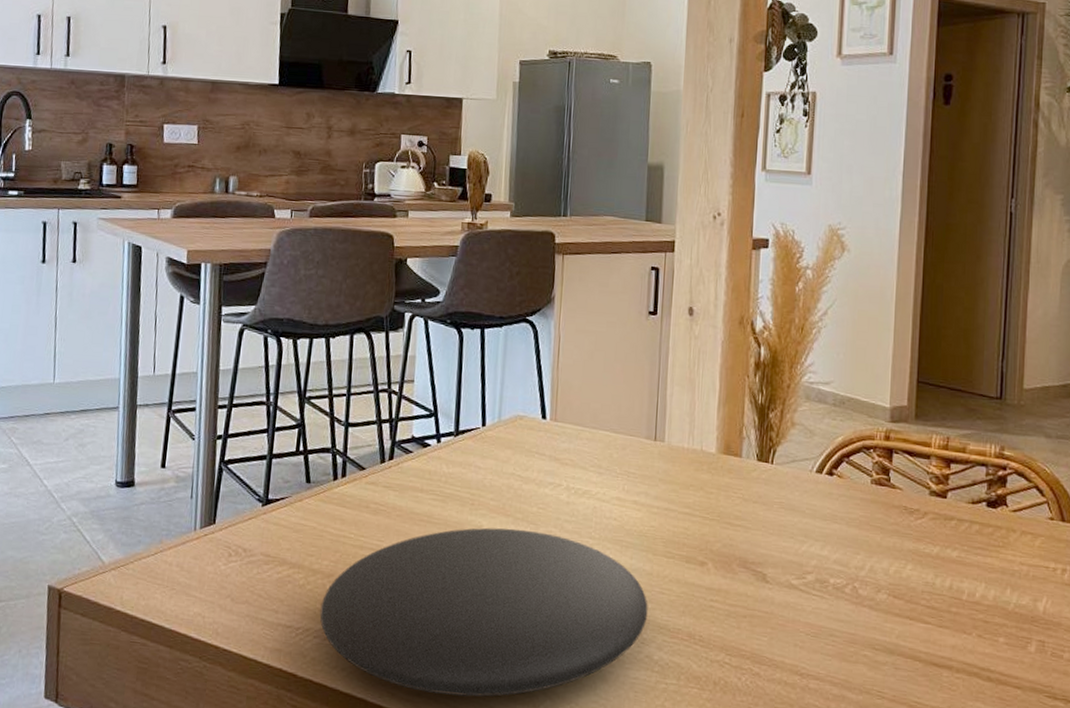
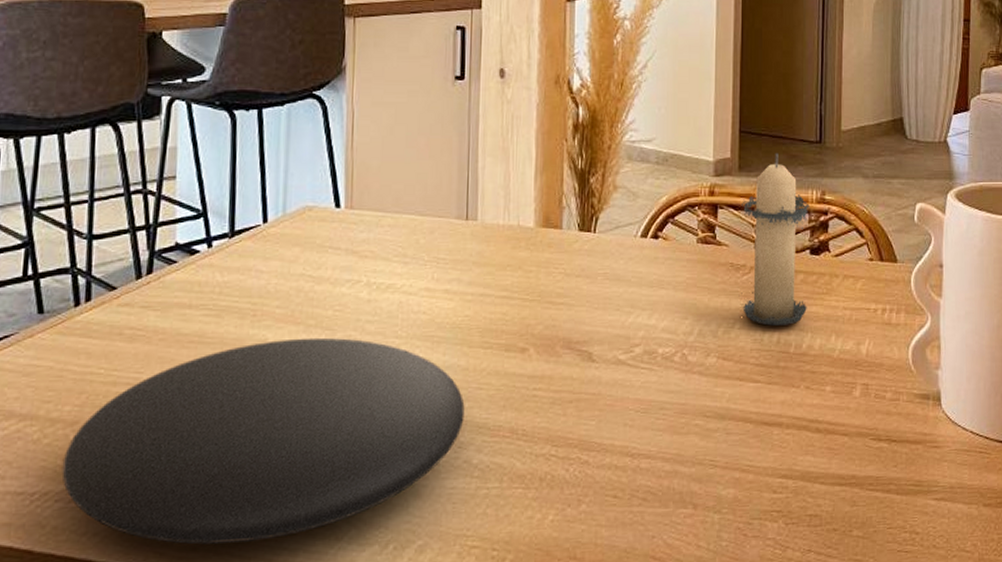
candle: none [911,405,988,573] -> present [738,153,810,326]

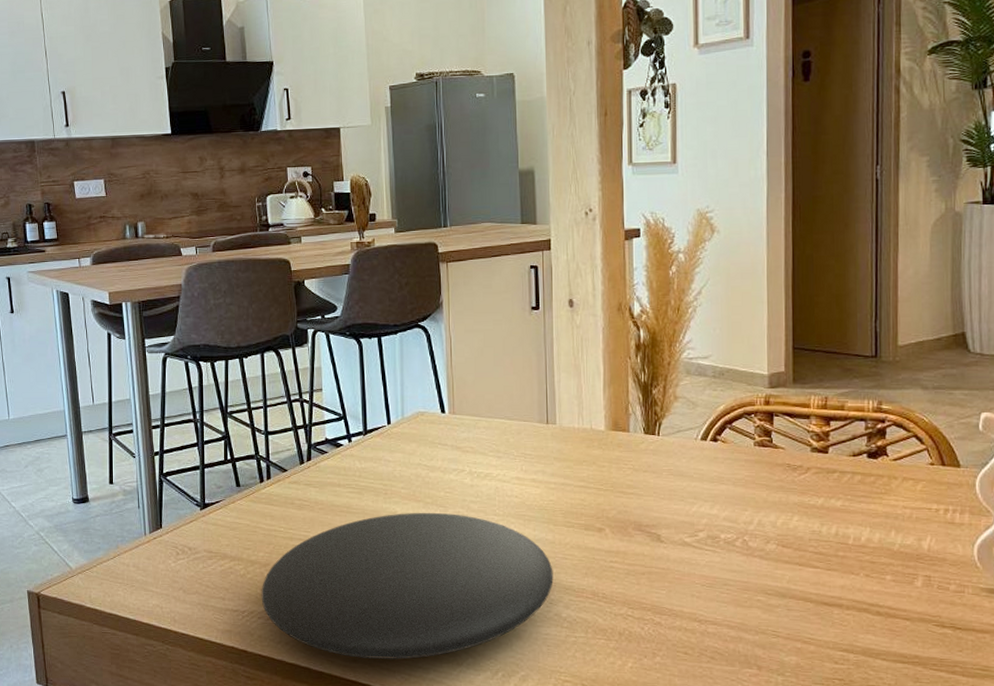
candle: present [738,153,810,326] -> none [796,367,866,520]

